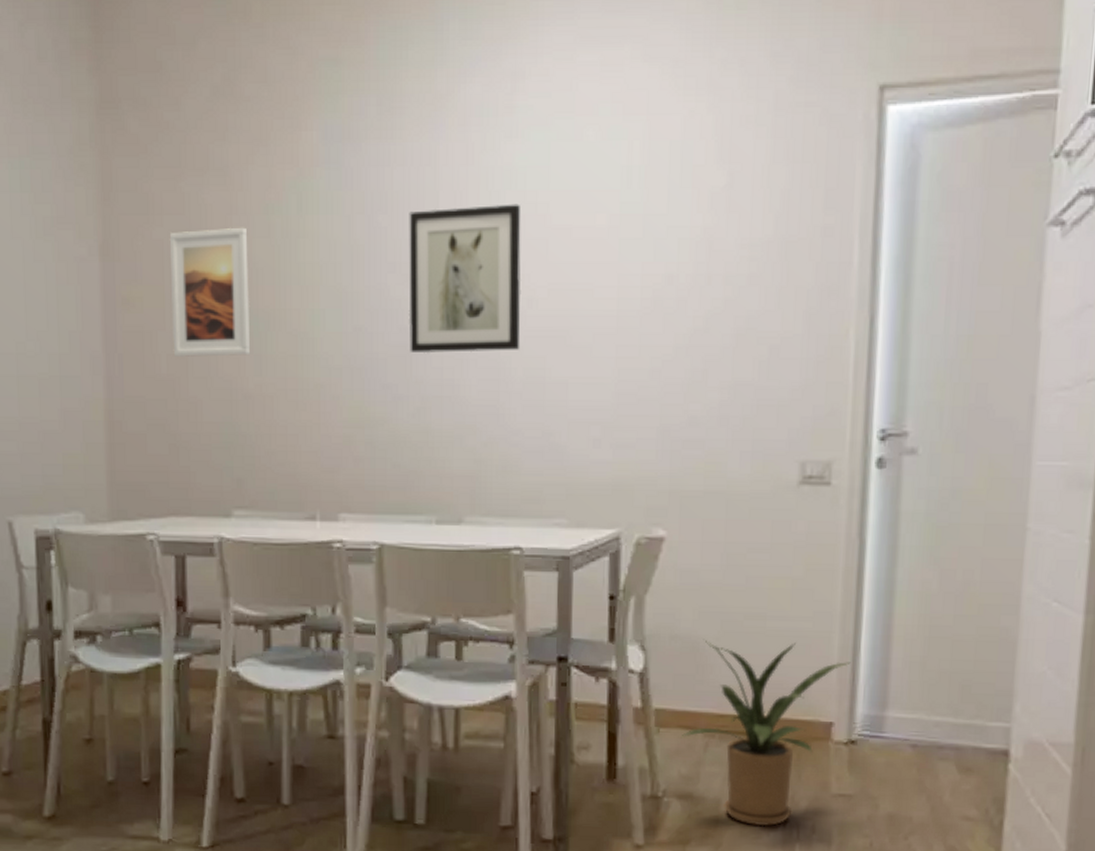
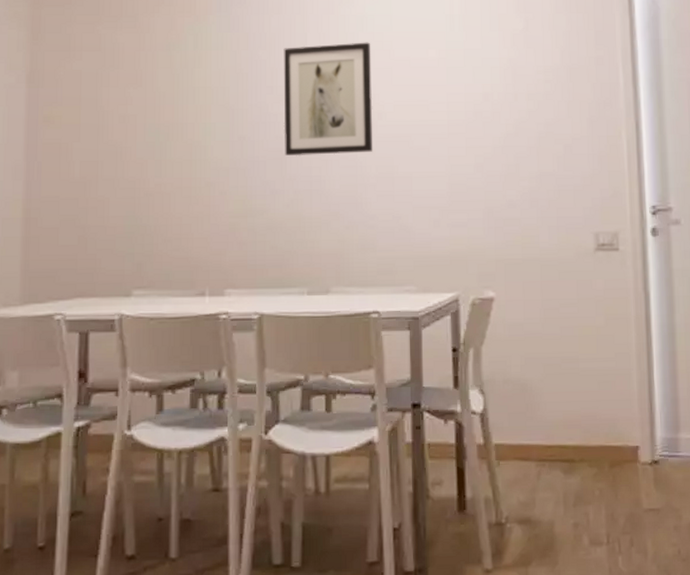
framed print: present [169,227,250,358] -> none [85,60,153,164]
house plant: present [680,639,851,827] -> none [517,380,648,544]

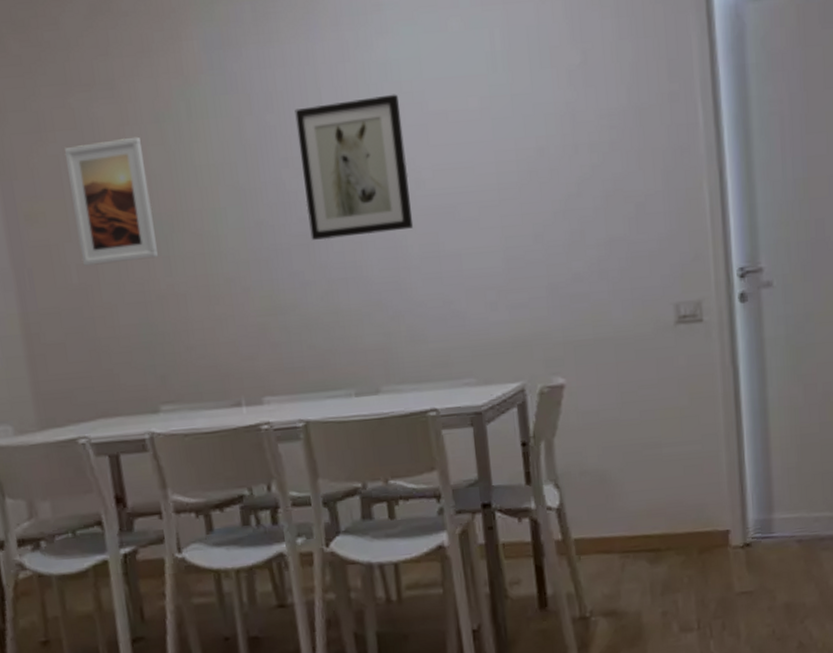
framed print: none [85,60,153,164] -> present [63,136,158,267]

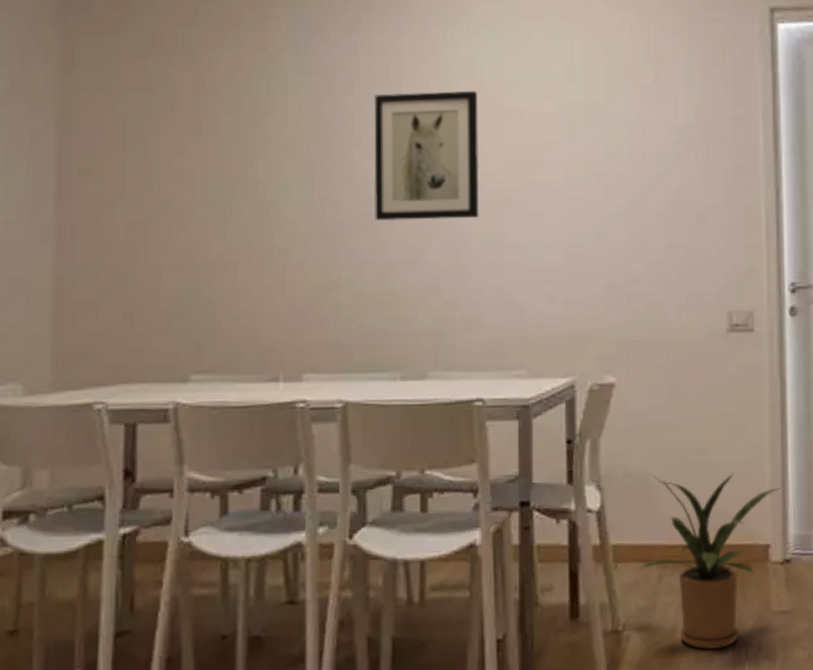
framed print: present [63,136,158,267] -> none [131,104,216,226]
house plant: none [600,464,738,631] -> present [637,473,781,650]

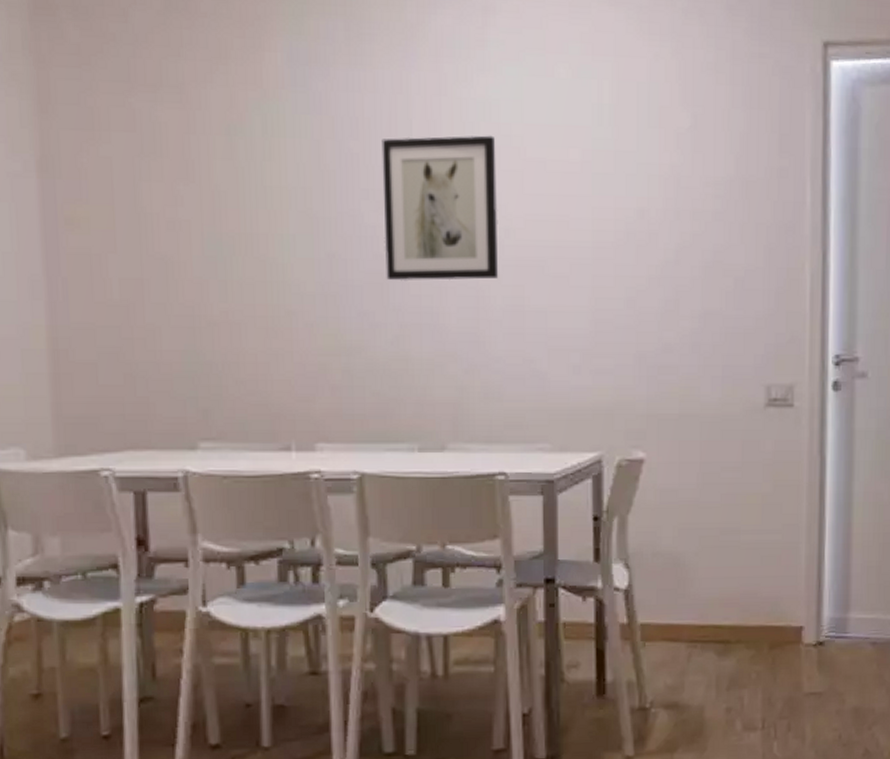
house plant: present [637,473,781,650] -> none [665,554,817,729]

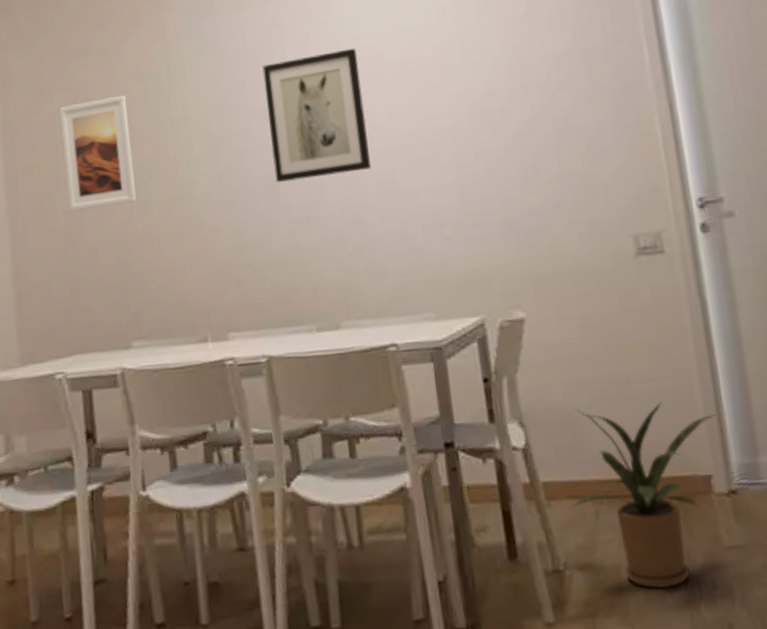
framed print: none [118,147,213,283] -> present [59,95,136,212]
house plant: none [665,554,817,729] -> present [571,402,716,589]

